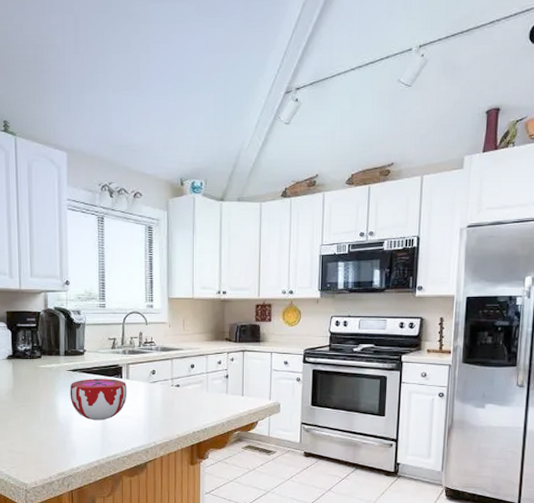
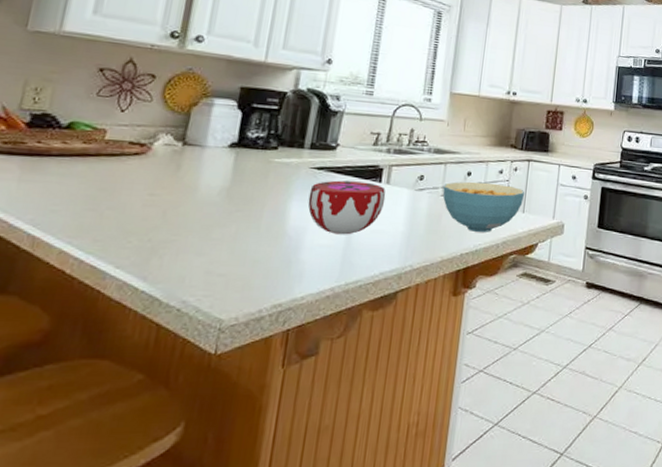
cereal bowl: none [172,372,243,414] -> present [442,181,525,232]

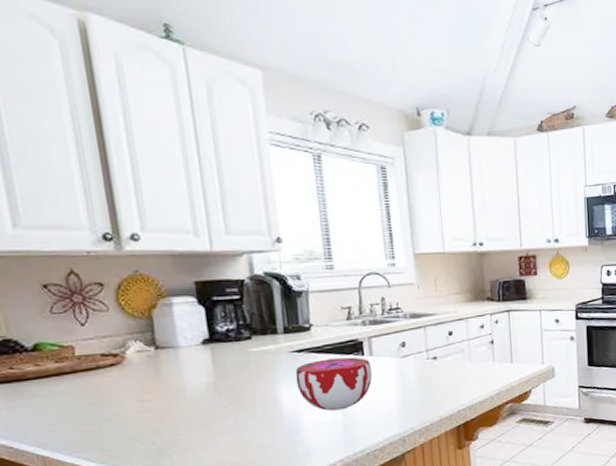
cereal bowl: present [442,181,525,232] -> none [427,338,511,388]

